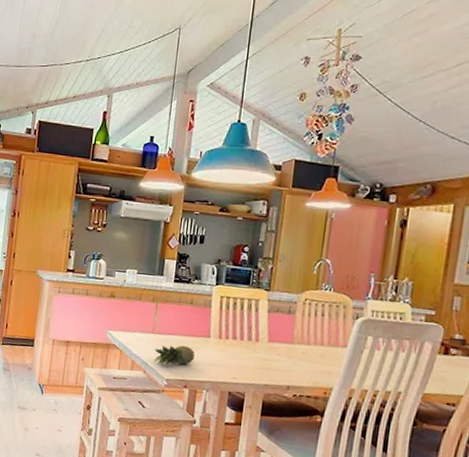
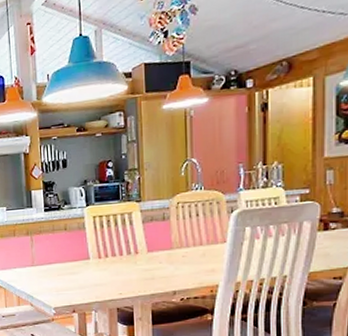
fruit: present [153,345,195,366] -> none [37,272,78,296]

